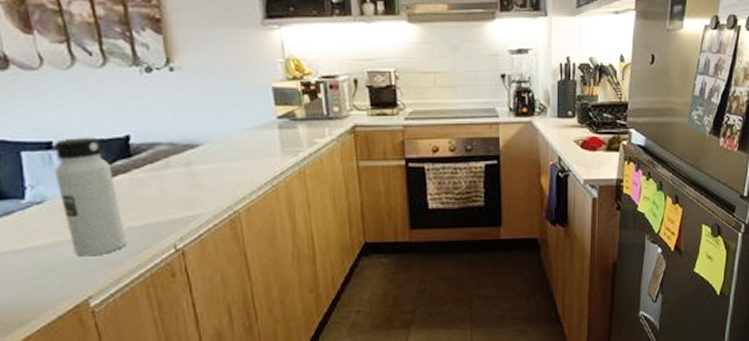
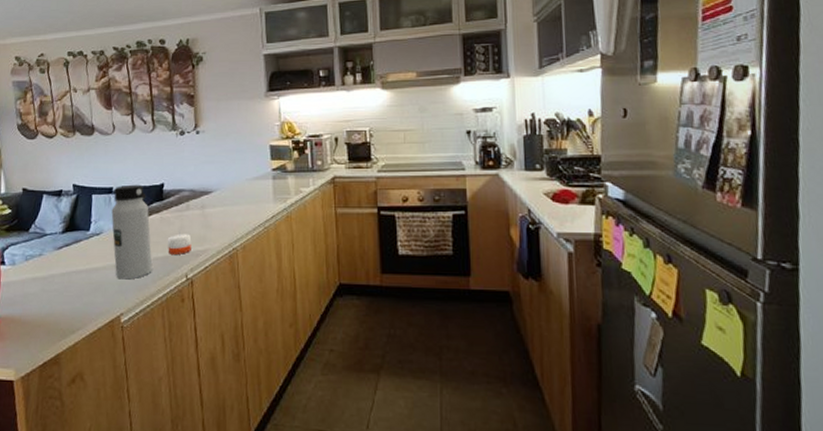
candle: none [143,195,178,222] -> present [167,232,192,254]

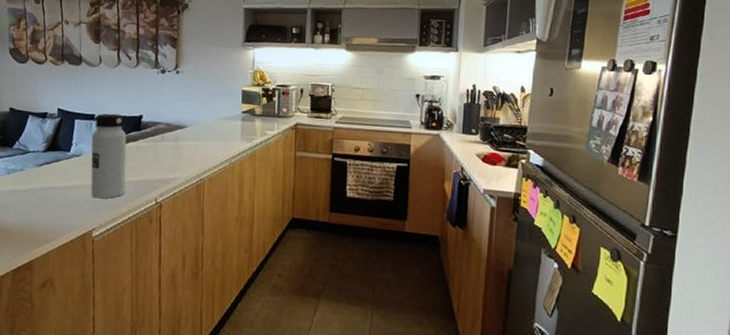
candle: present [167,232,192,254] -> none [141,160,164,180]

